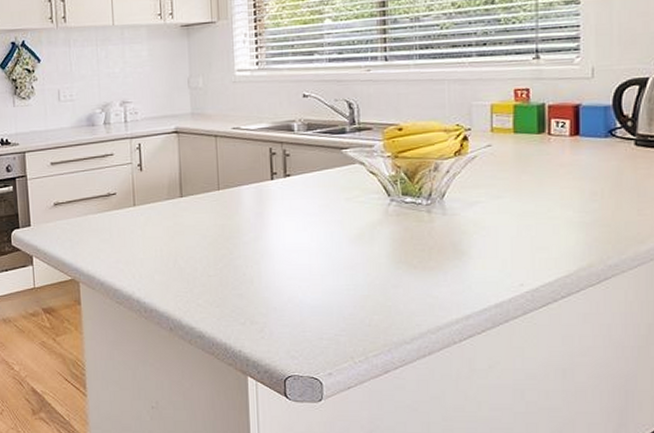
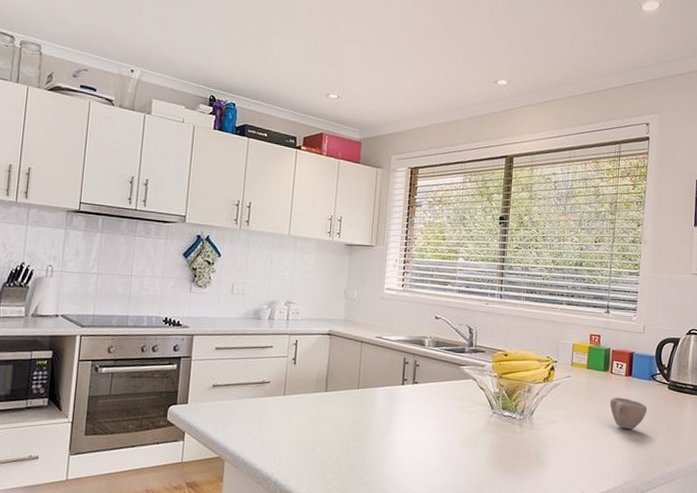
cup: none [550,163,606,203] -> present [610,397,648,430]

